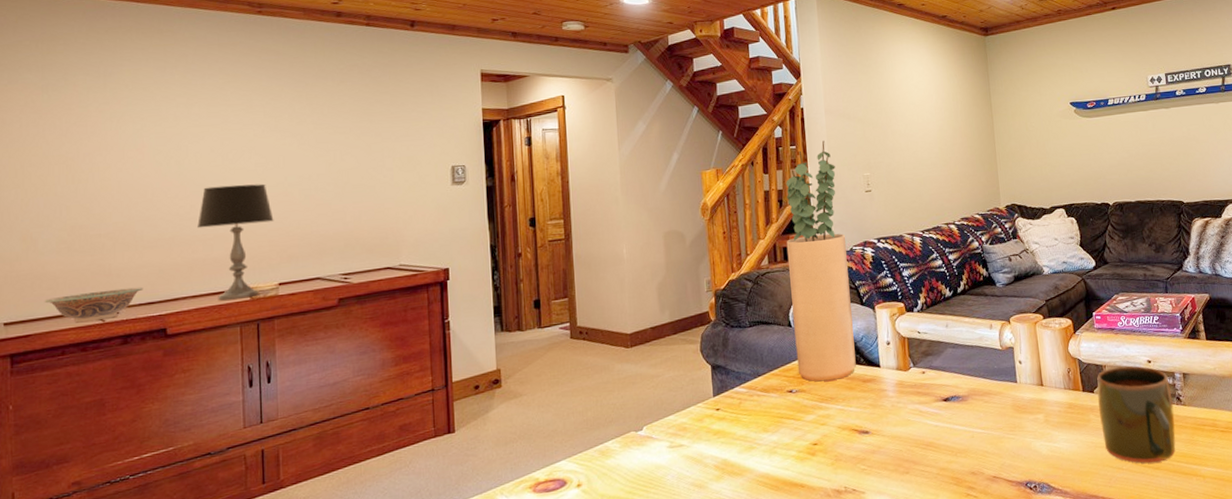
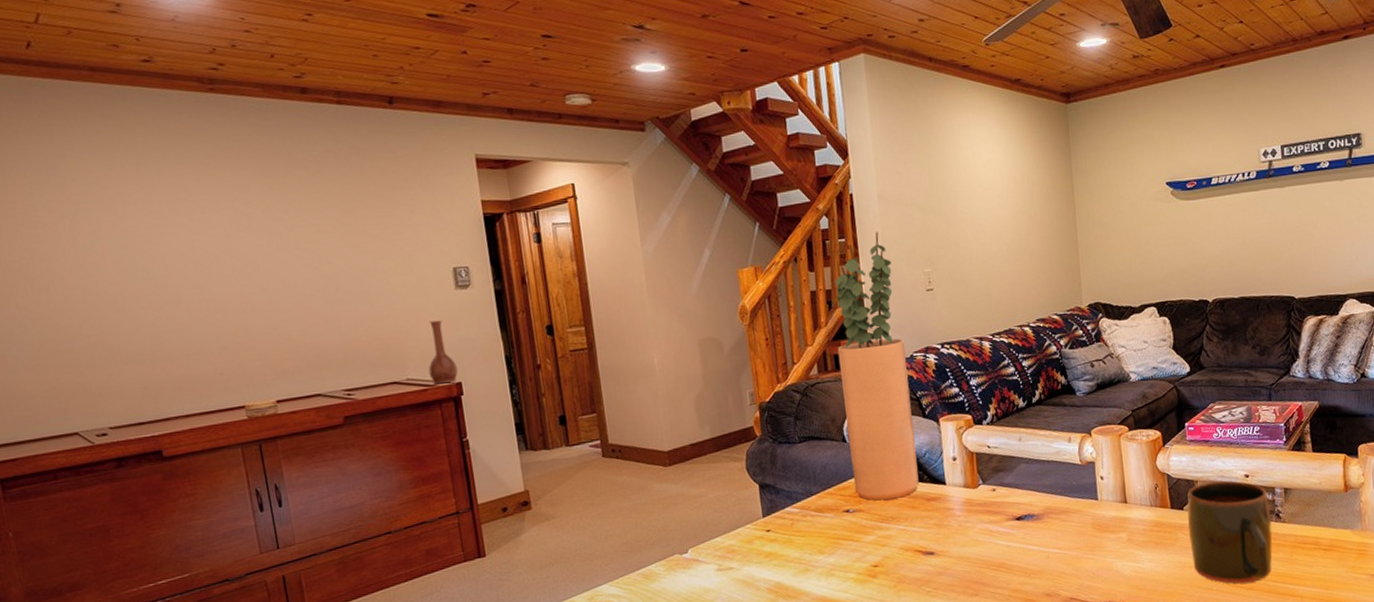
decorative bowl: present [44,287,143,323] -> none [24,406,130,446]
table lamp: present [197,183,274,301] -> none [177,290,262,421]
vase: none [420,212,446,270] -> present [428,320,458,385]

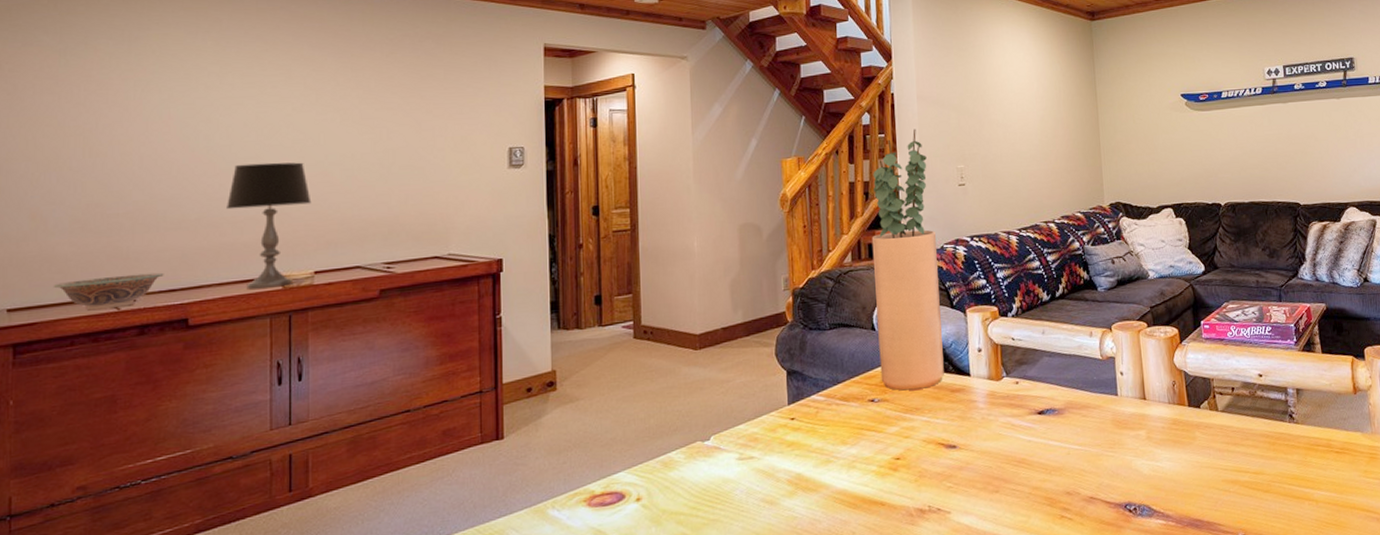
decorative bowl: none [24,406,130,446] -> present [53,272,164,311]
table lamp: none [177,290,262,421] -> present [227,162,312,290]
vase: present [428,320,458,385] -> none [471,197,500,261]
mug: present [1187,480,1273,583] -> none [1204,379,1287,485]

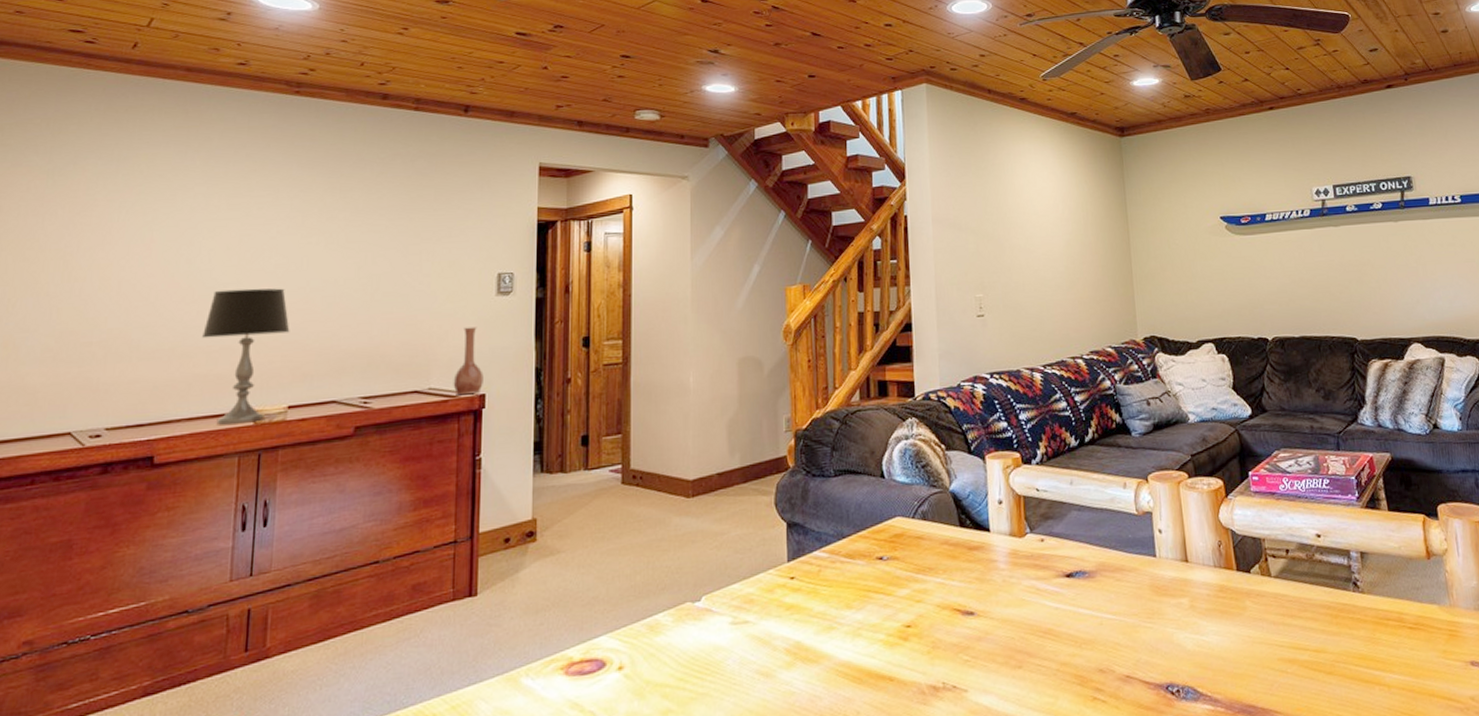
decorative bowl: present [53,272,164,311] -> none [18,405,133,447]
vase: none [471,197,500,261] -> present [453,326,484,396]
vase: present [871,129,944,391] -> none [881,254,961,548]

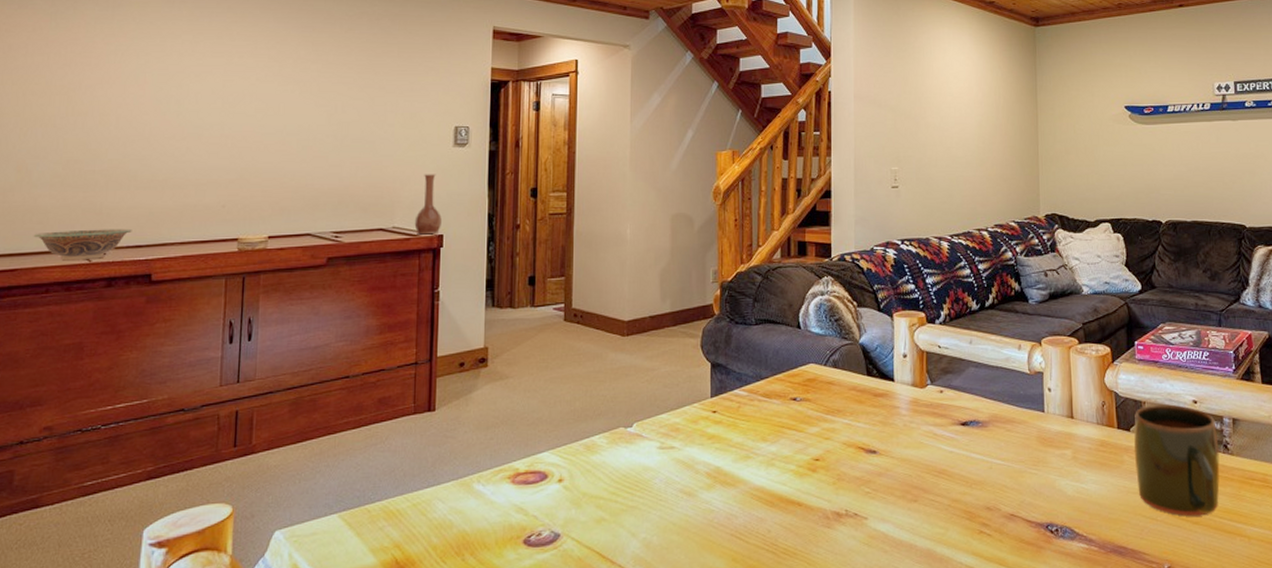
decorative bowl: none [18,405,133,447] -> present [33,228,132,261]
table lamp: present [202,288,290,426] -> none [192,129,269,251]
mug: none [1254,540,1353,666] -> present [1133,404,1220,516]

